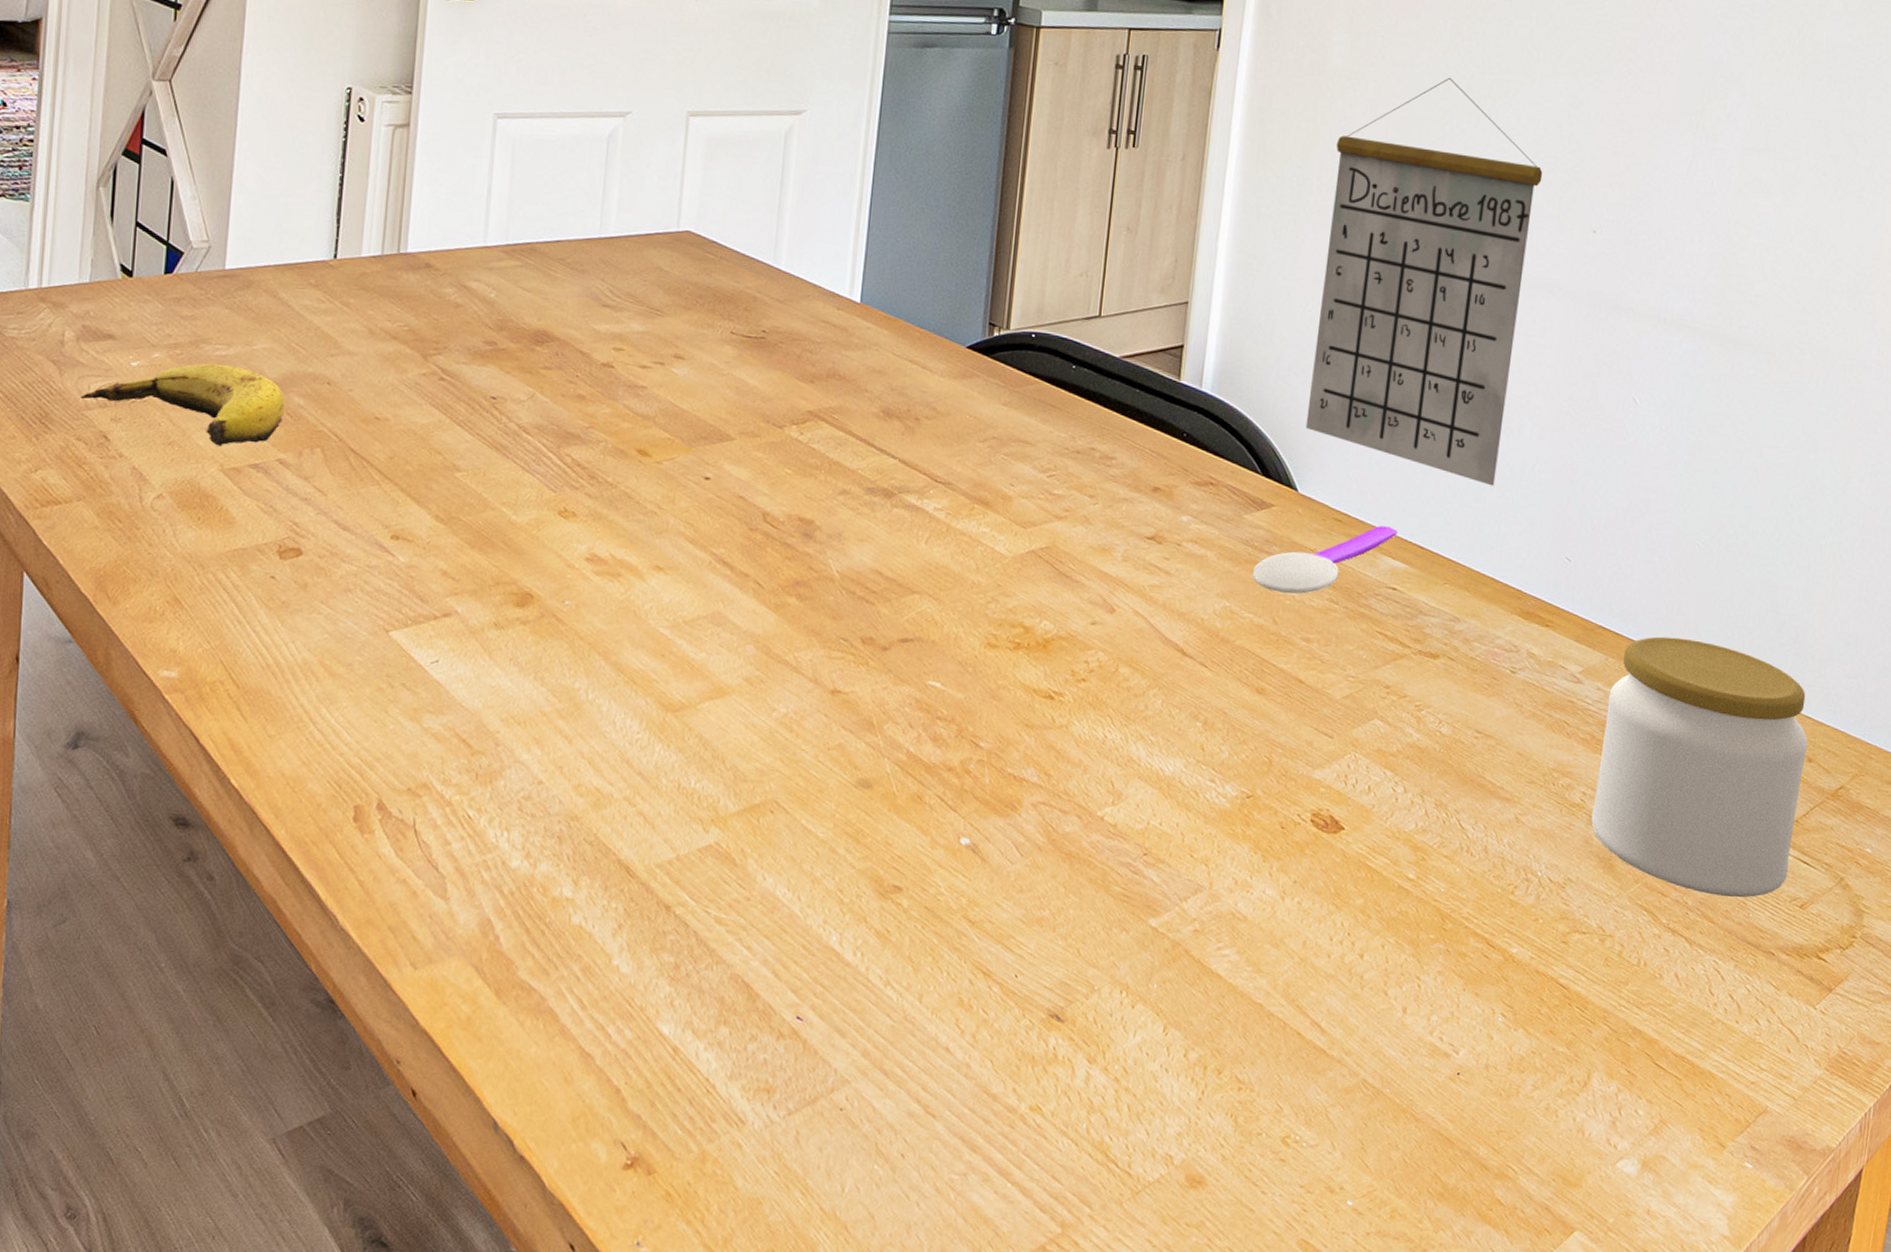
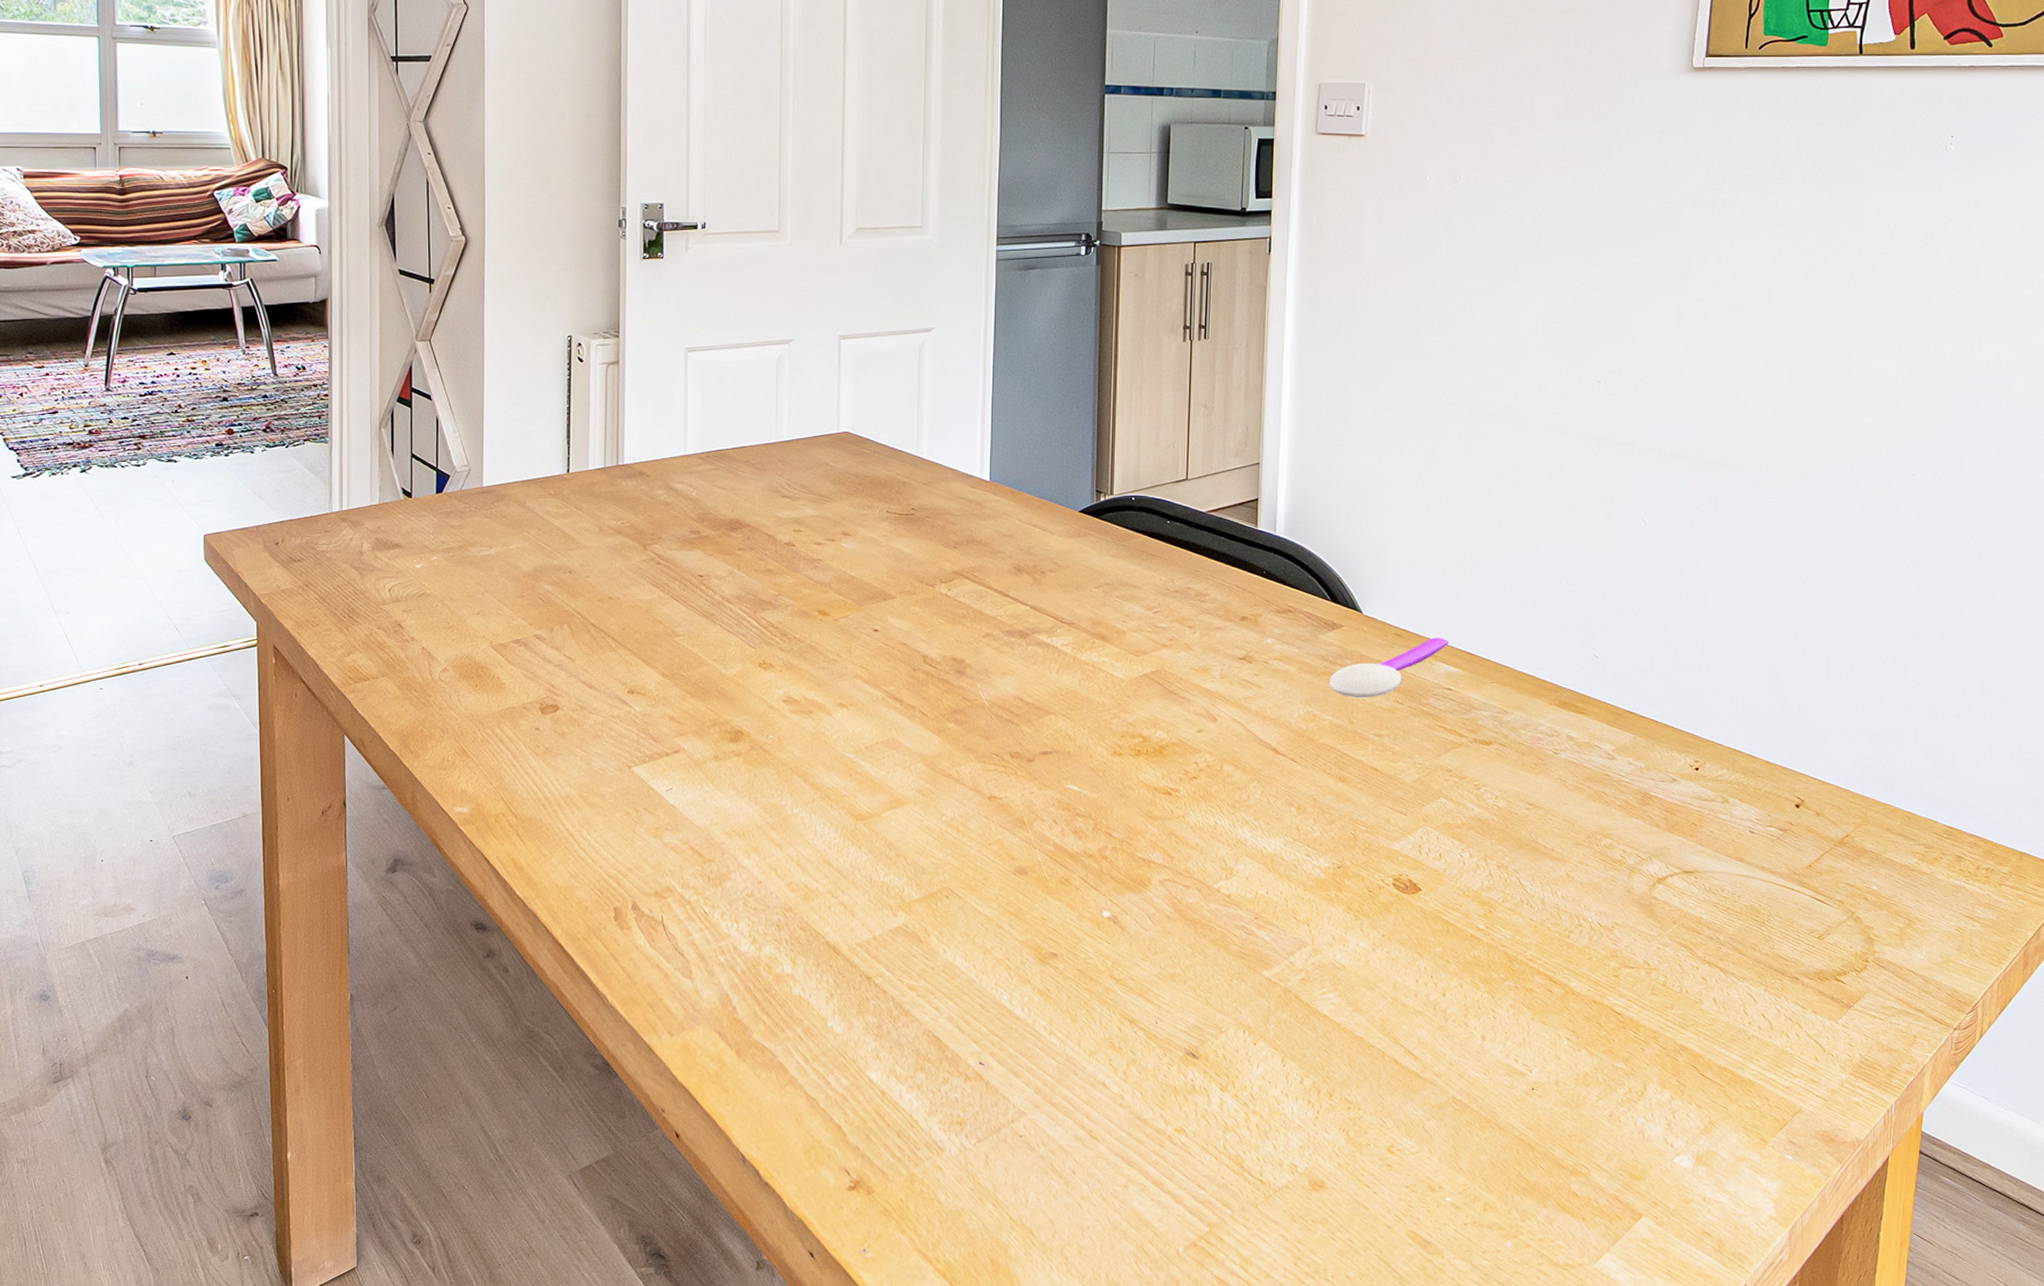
banana: present [79,363,285,446] -> none [377,562,537,627]
calendar: present [1305,77,1543,486] -> none [1365,262,1551,599]
jar: present [1591,636,1808,898] -> none [1631,717,1815,933]

